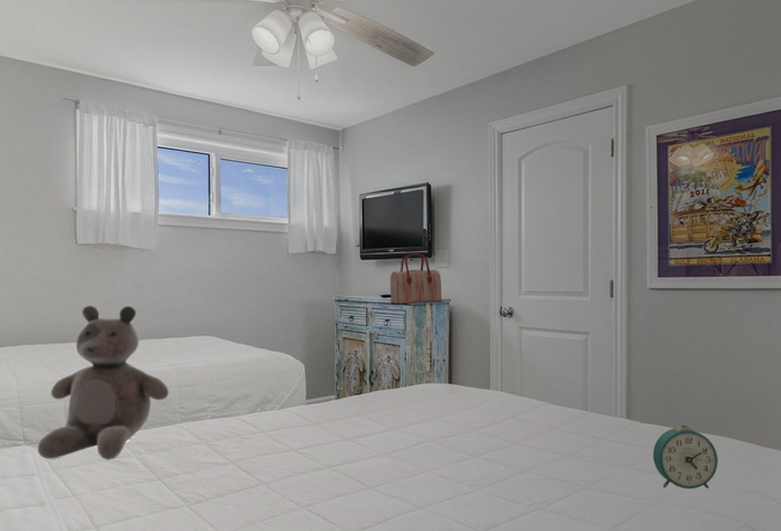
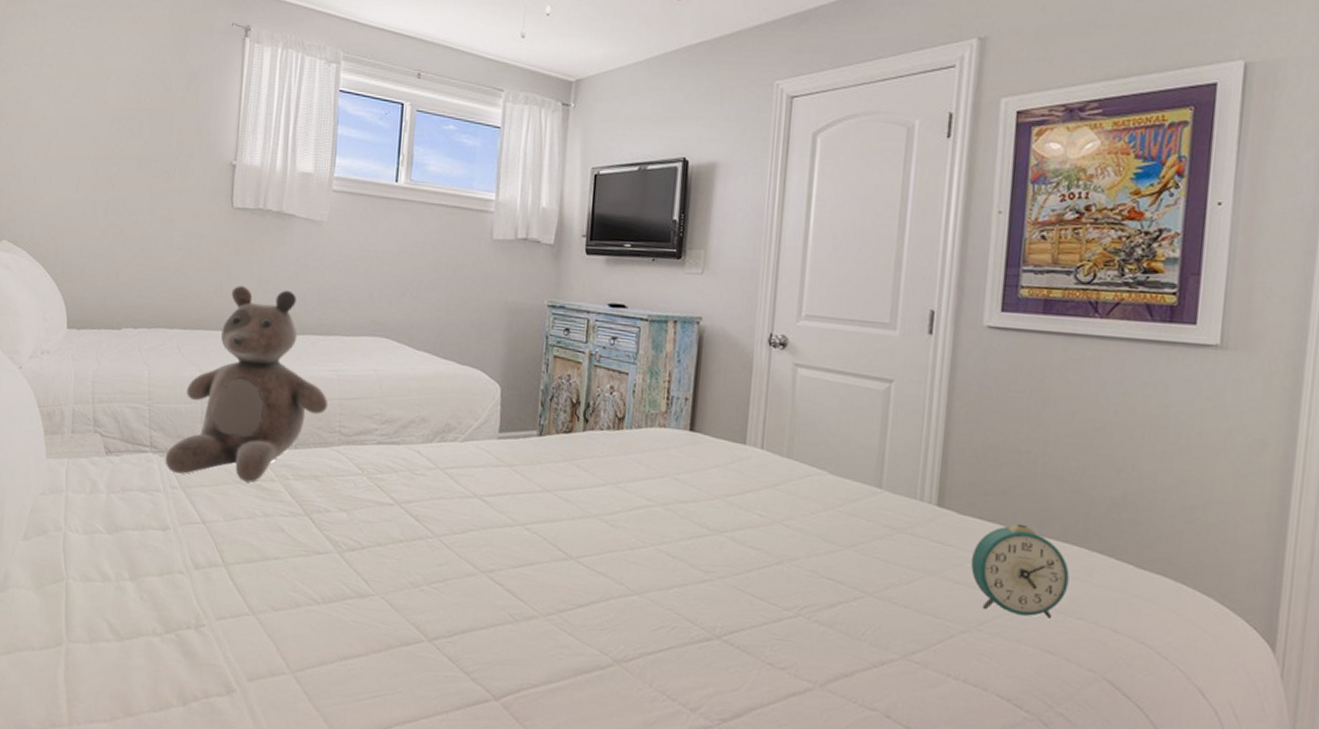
handbag: present [389,253,442,304] -> none [620,251,692,321]

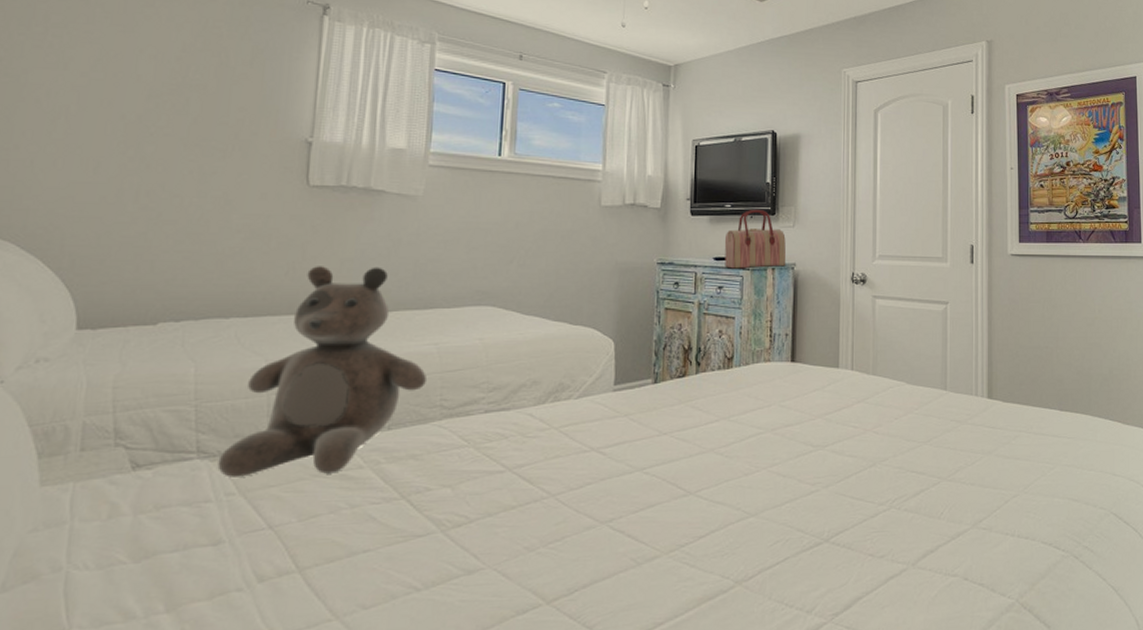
handbag: none [620,251,692,321] -> present [724,210,786,269]
alarm clock: present [970,523,1070,619] -> none [1015,403,1082,476]

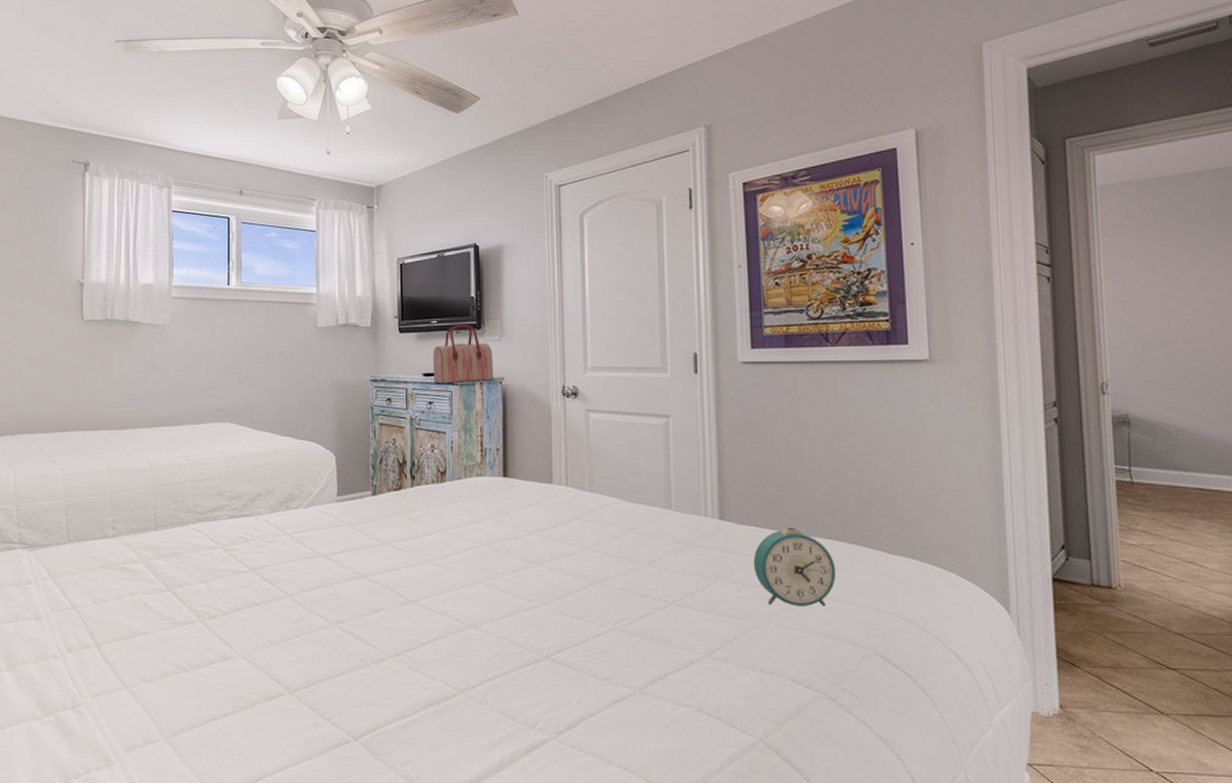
stuffed animal: present [217,266,428,478] -> none [34,389,182,566]
alarm clock: none [1015,403,1082,476] -> present [753,527,836,606]

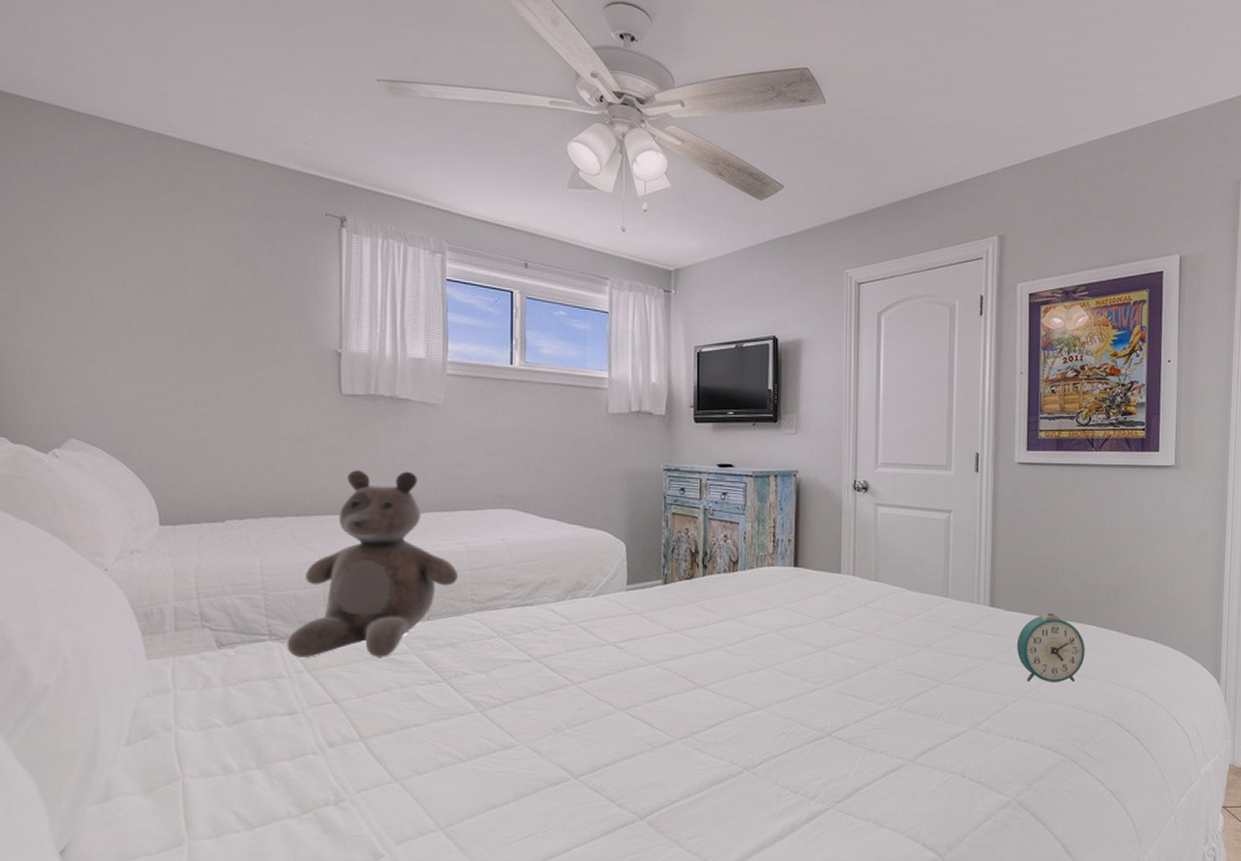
stuffed animal: none [34,389,182,566] -> present [287,470,459,657]
handbag: present [432,325,494,384] -> none [727,417,789,476]

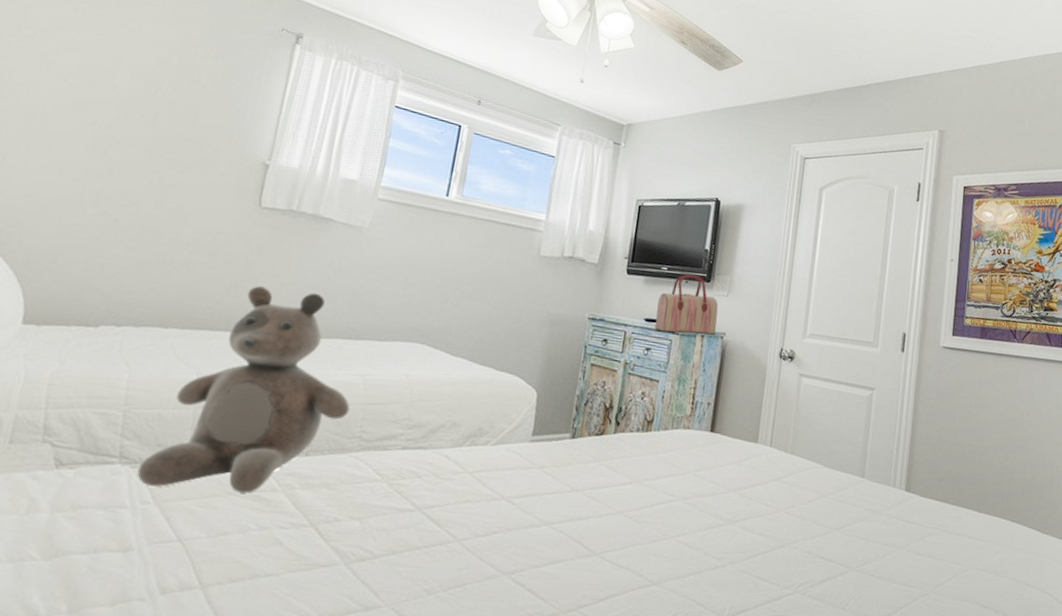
handbag: none [727,417,789,476] -> present [655,274,718,335]
alarm clock: present [1016,613,1085,682] -> none [929,502,998,579]

